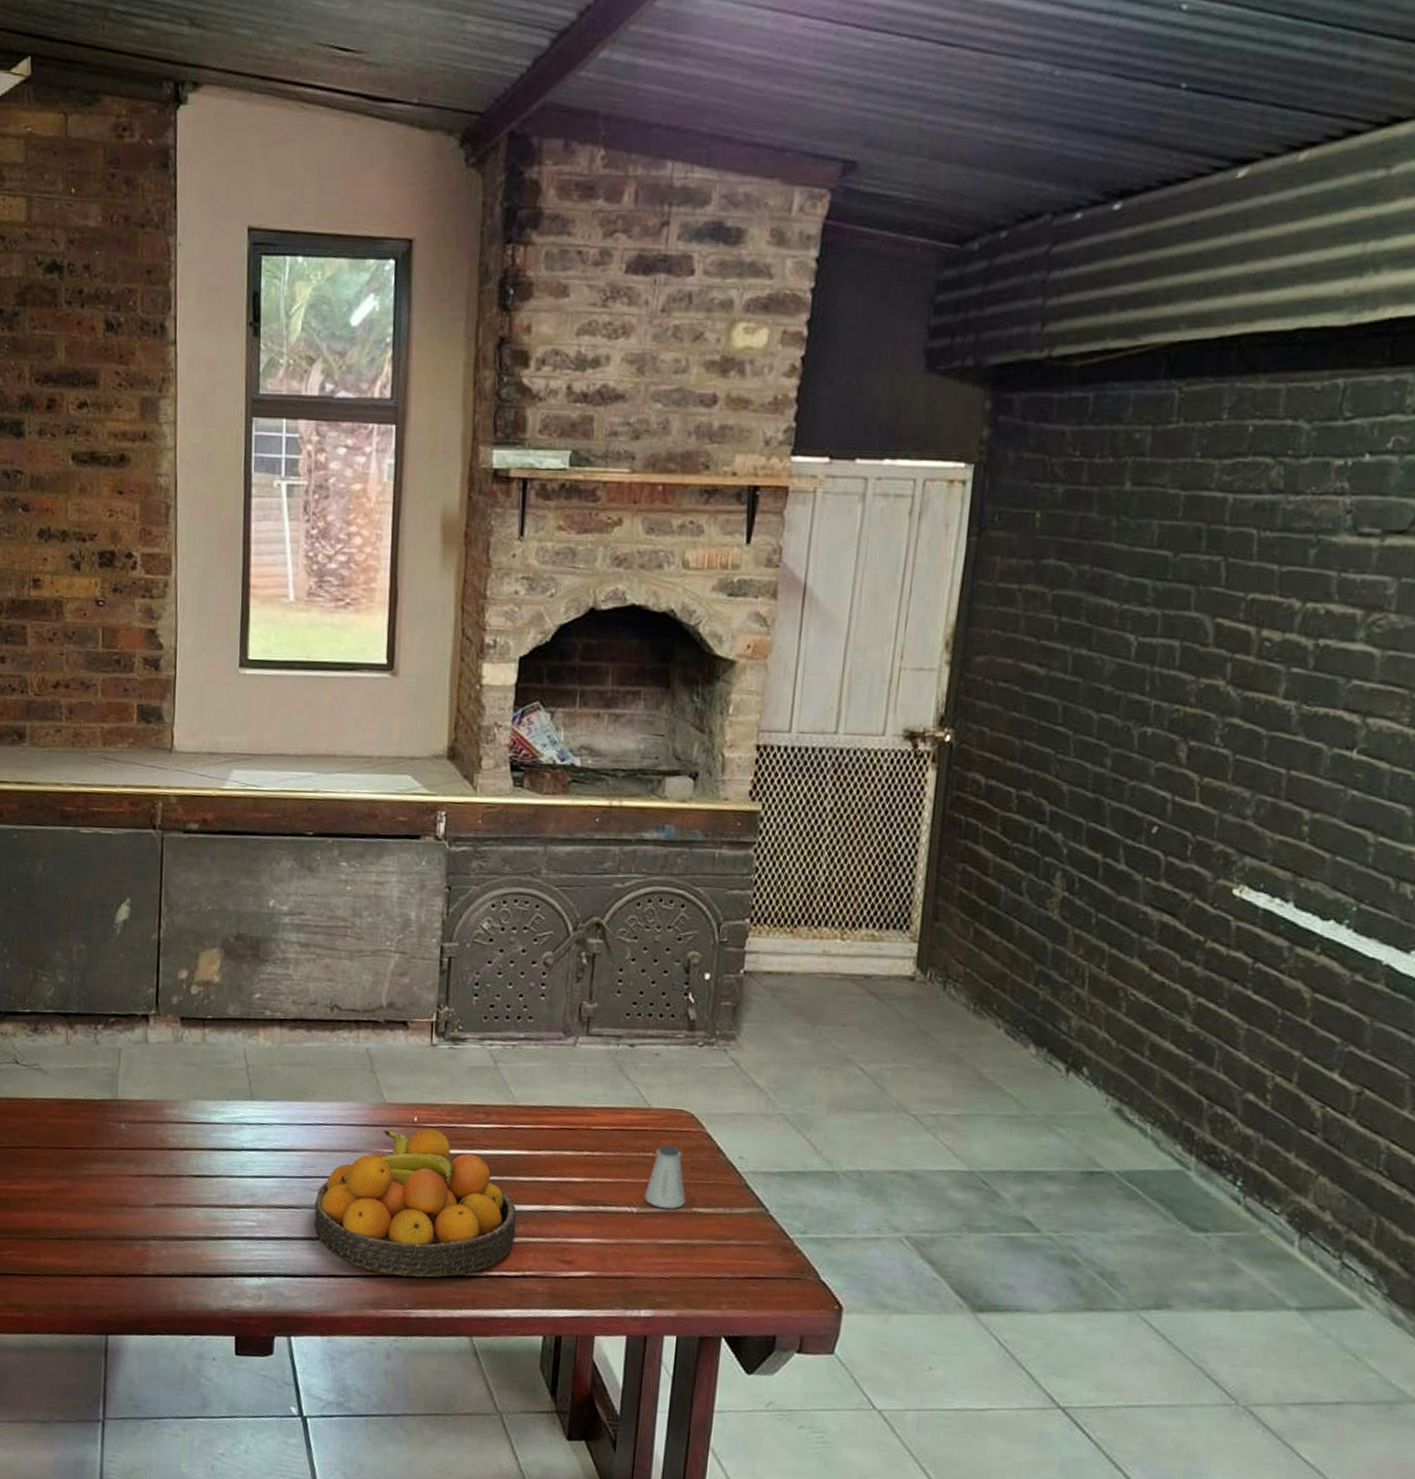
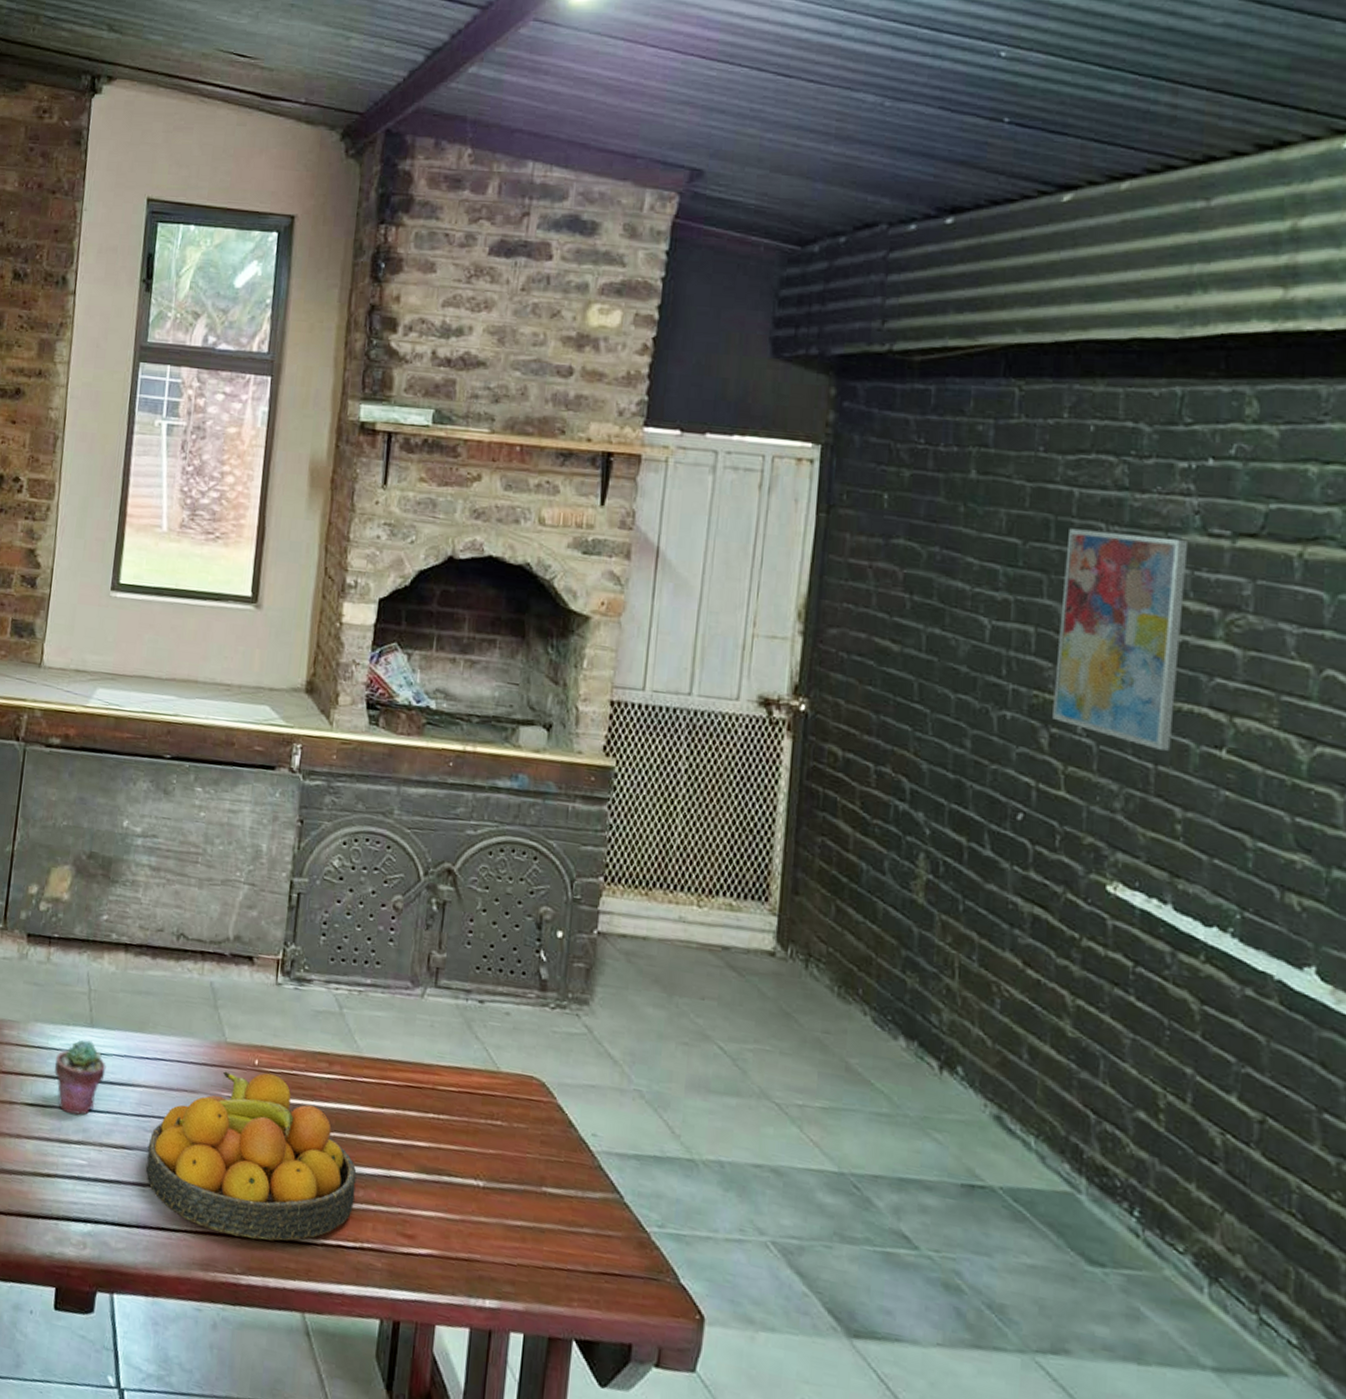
potted succulent: none [219,1112,269,1183] -> present [54,1039,106,1116]
saltshaker: present [644,1144,686,1209] -> none [491,1113,536,1186]
wall art: none [1192,536,1338,755] -> present [1052,528,1189,751]

